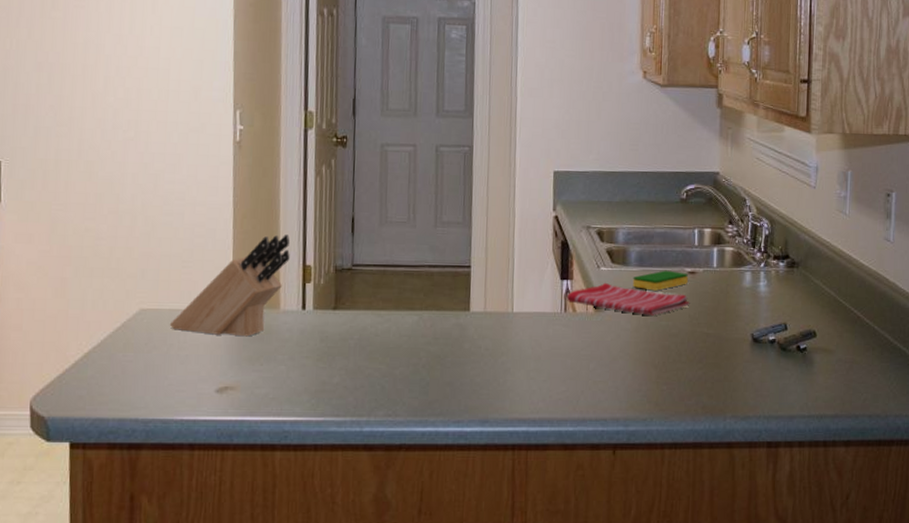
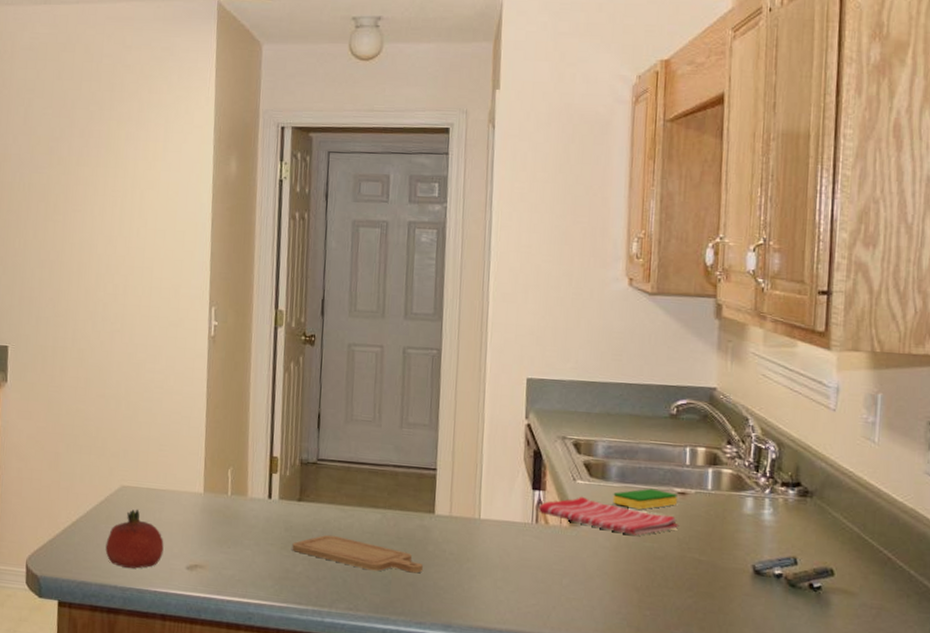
fruit: none [123,333,190,398] -> present [105,509,164,569]
knife block: present [169,234,290,337] -> none [146,426,258,520]
chopping board: none [328,341,461,374] -> present [292,534,424,573]

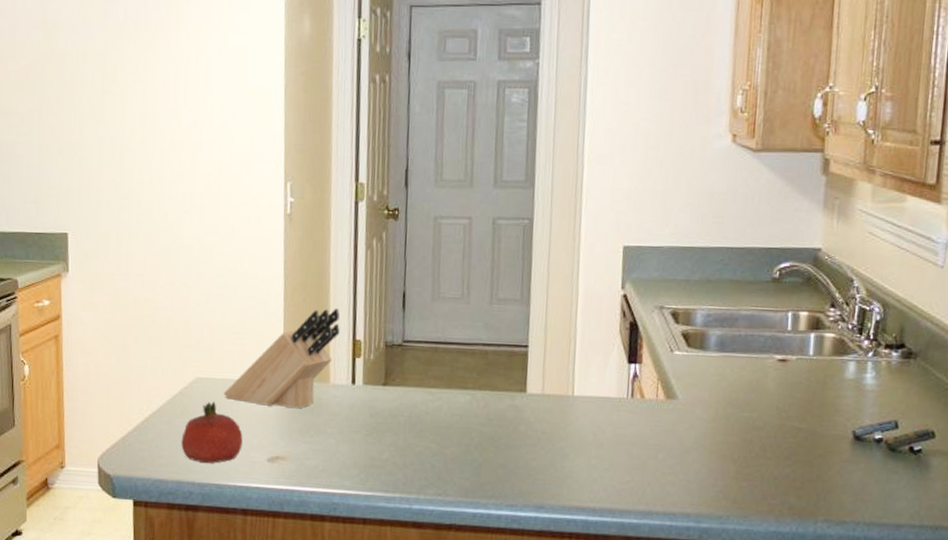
knife block: none [146,426,258,520] -> present [223,308,340,409]
chopping board: present [292,534,424,573] -> none [377,419,515,455]
dish towel: present [538,496,679,535] -> none [633,367,779,406]
dish sponge: present [612,488,677,510] -> none [711,356,778,379]

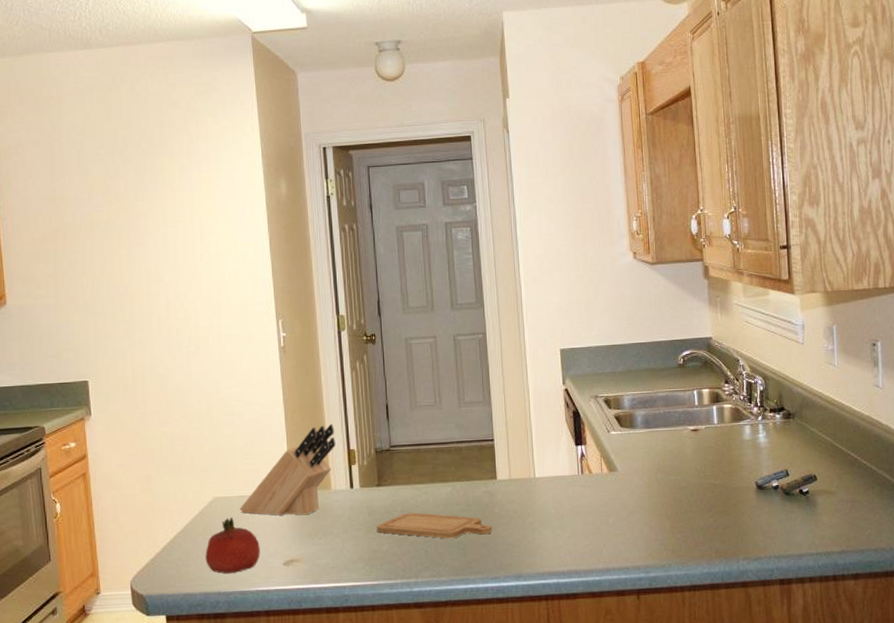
chopping board: none [377,419,515,455] -> present [376,512,493,539]

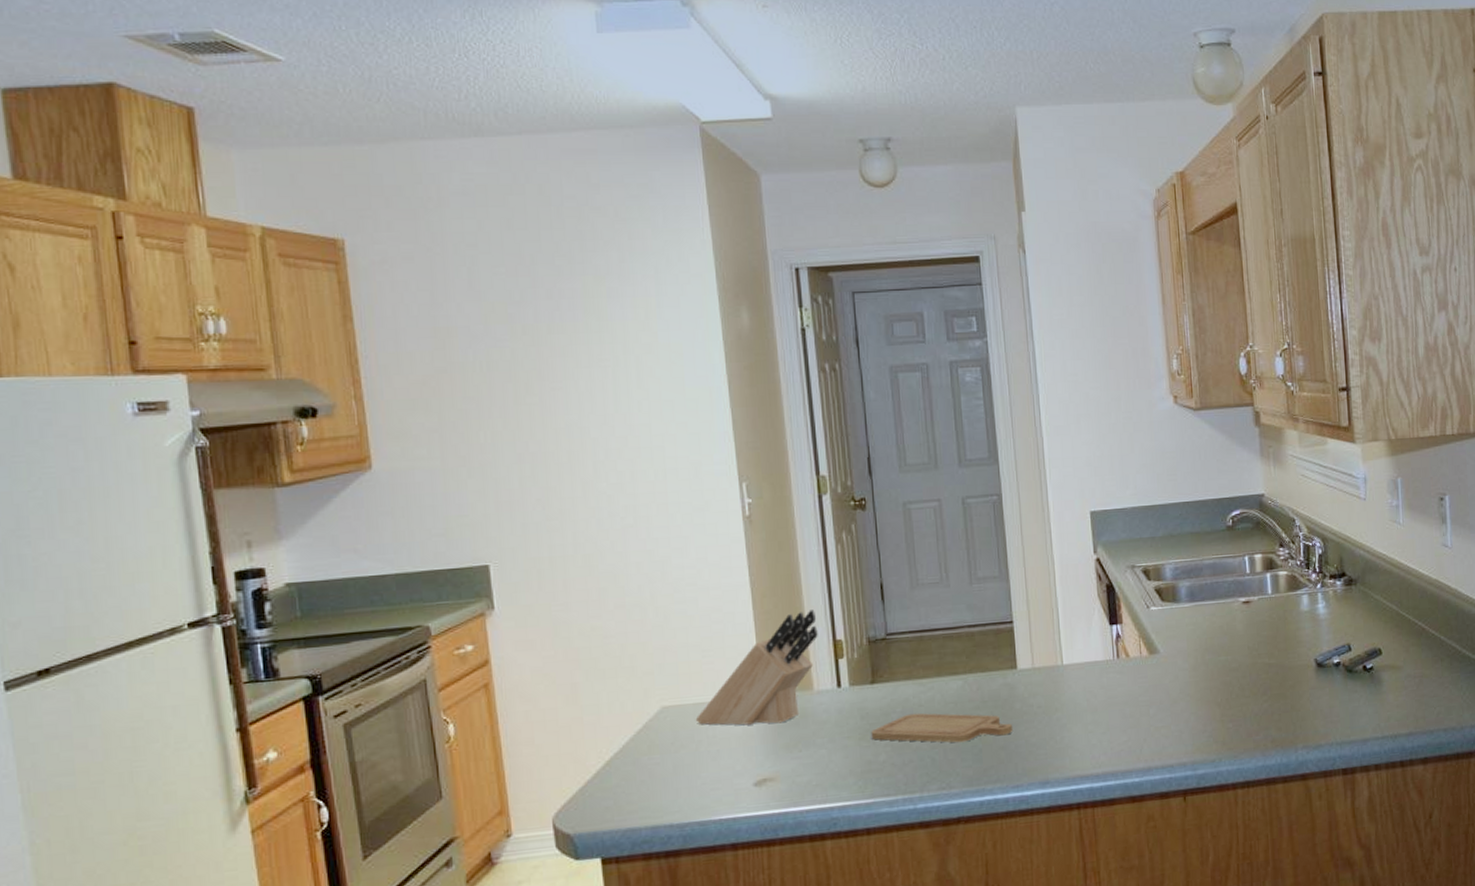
fruit: present [205,517,260,573] -> none [652,730,724,801]

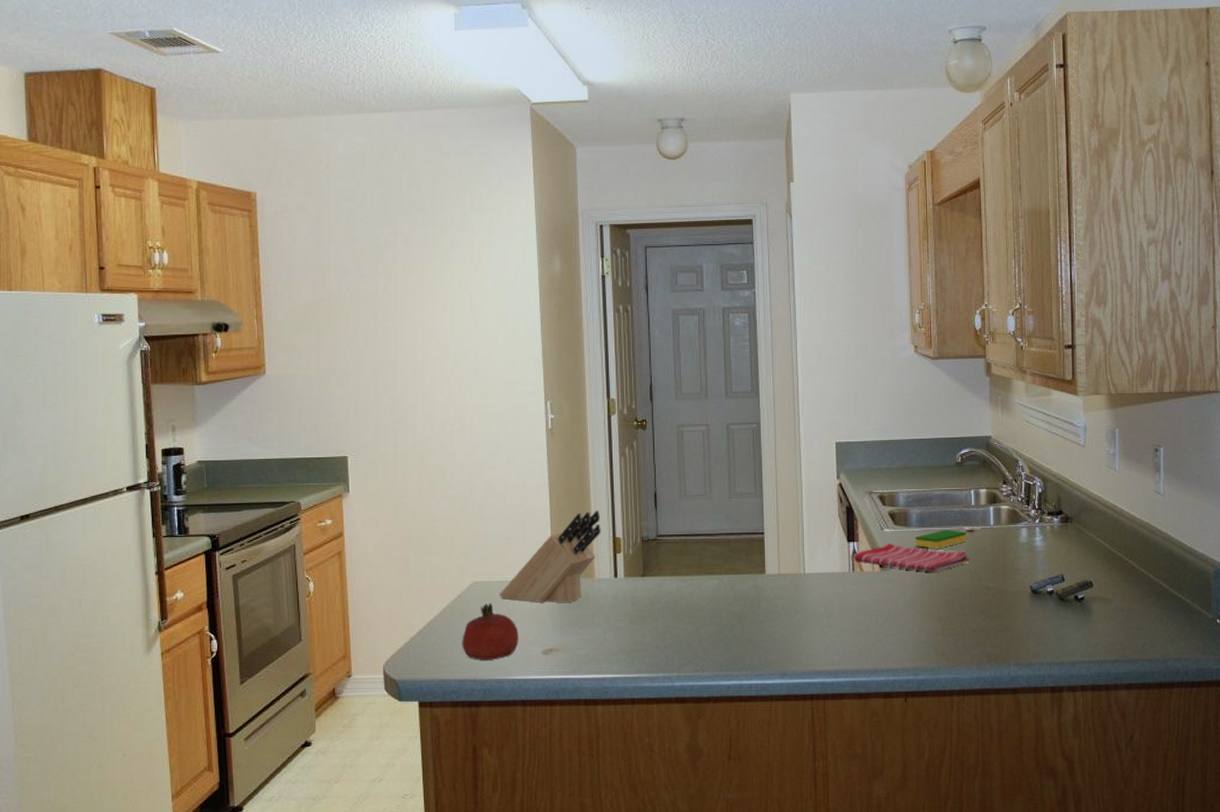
fruit: none [652,730,724,801] -> present [462,602,519,660]
chopping board: present [871,713,1014,743] -> none [640,604,759,633]
dish towel: none [1117,622,1248,652] -> present [853,543,970,572]
dish sponge: none [1185,602,1243,626] -> present [915,529,967,549]

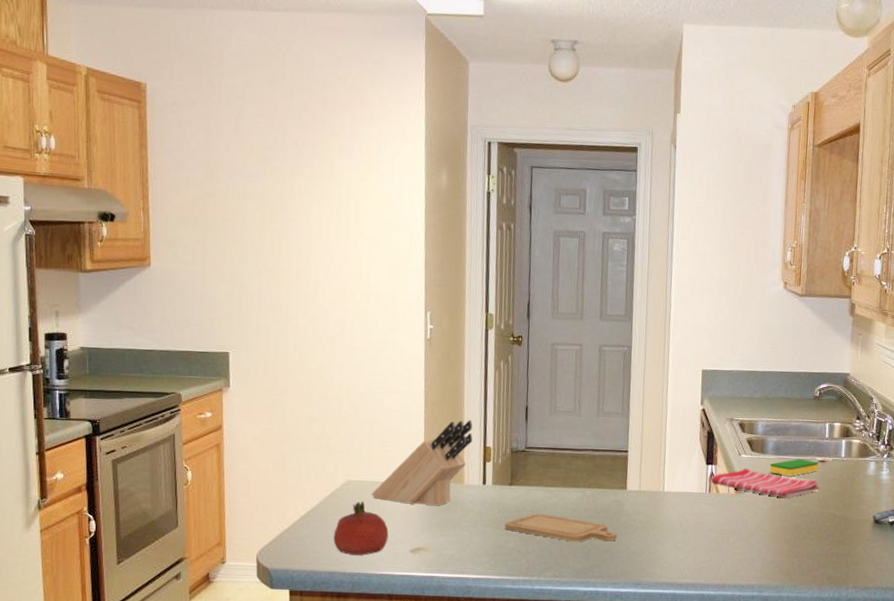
chopping board: none [640,604,759,633] -> present [505,513,618,542]

